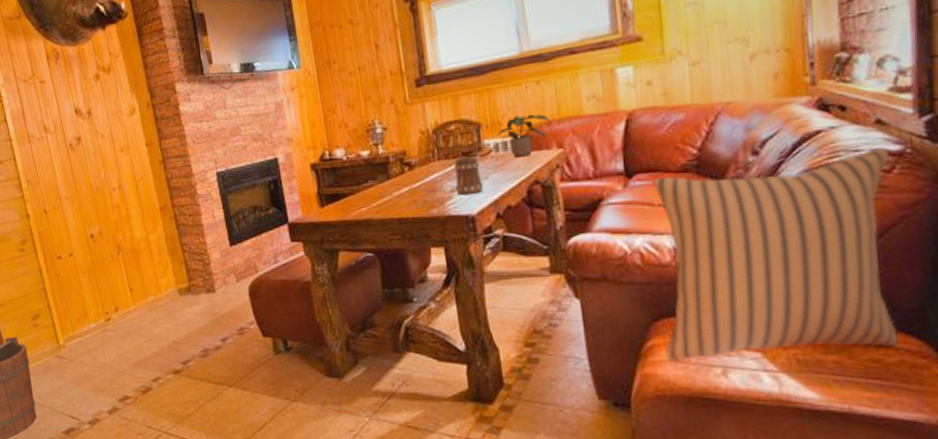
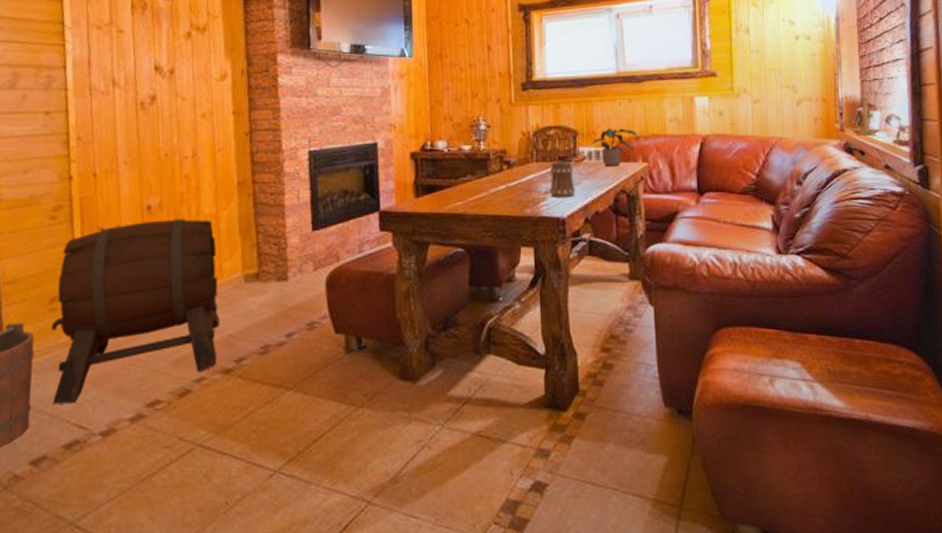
wooden barrel: none [34,243,167,400] -> present [50,218,220,404]
pillow: present [653,147,899,361] -> none [720,188,902,369]
candle holder: none [817,20,869,88] -> present [844,82,880,136]

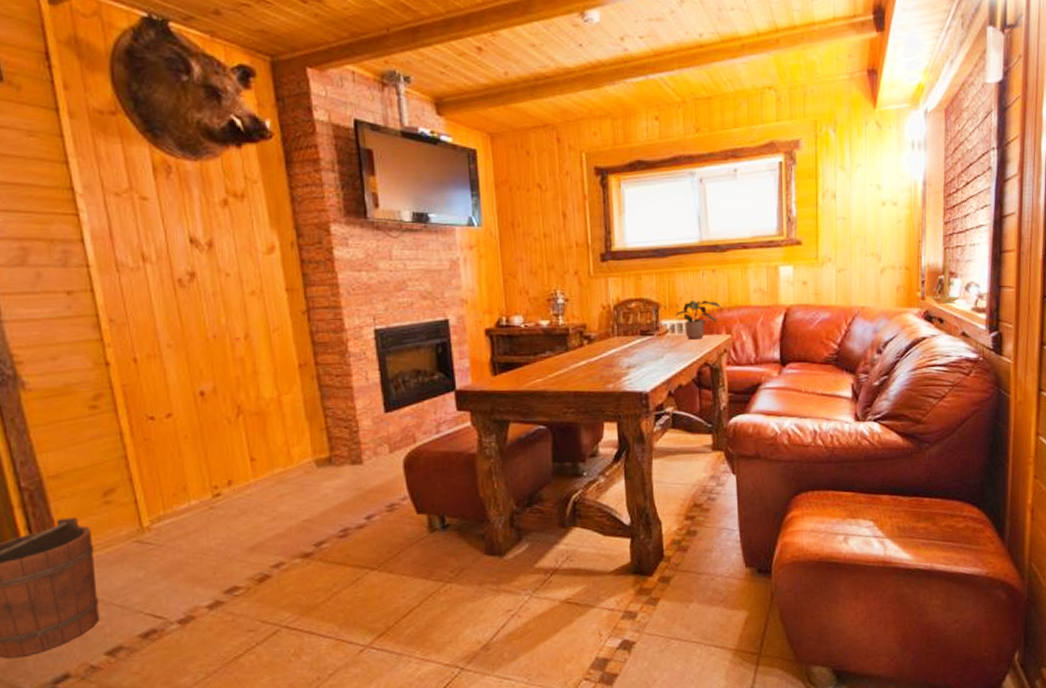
wooden barrel: present [50,218,220,404] -> none [108,404,294,596]
beer mug: present [549,161,575,197] -> none [631,334,658,372]

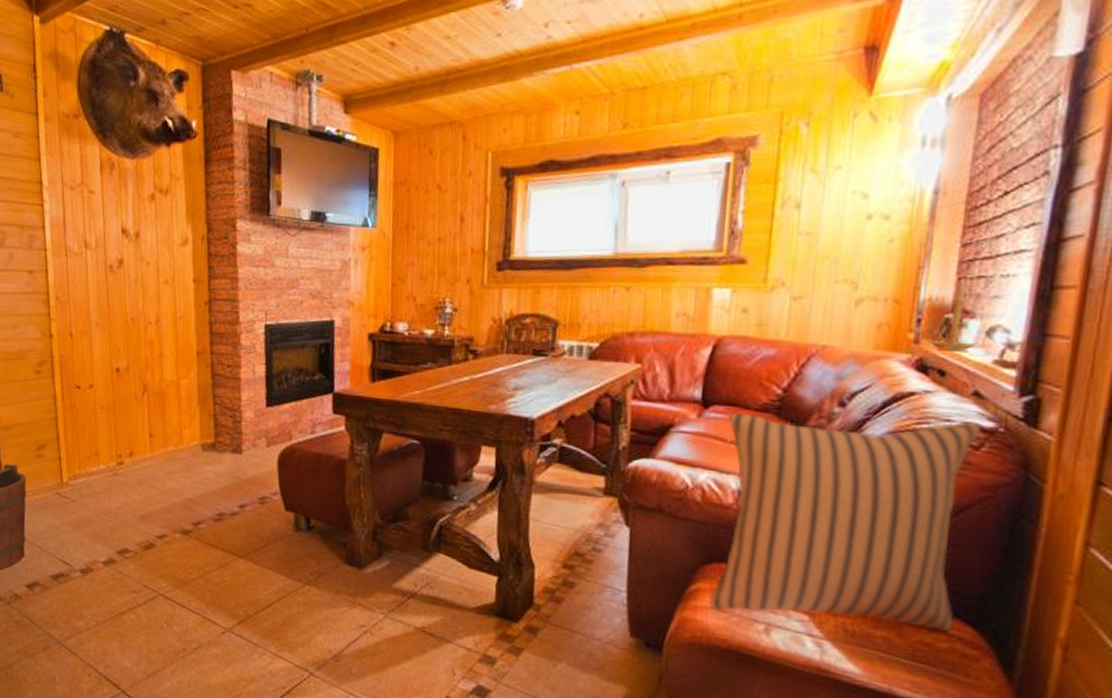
potted plant: present [674,300,722,340] -> none [574,321,633,366]
pillow: none [802,354,970,530] -> present [709,413,982,632]

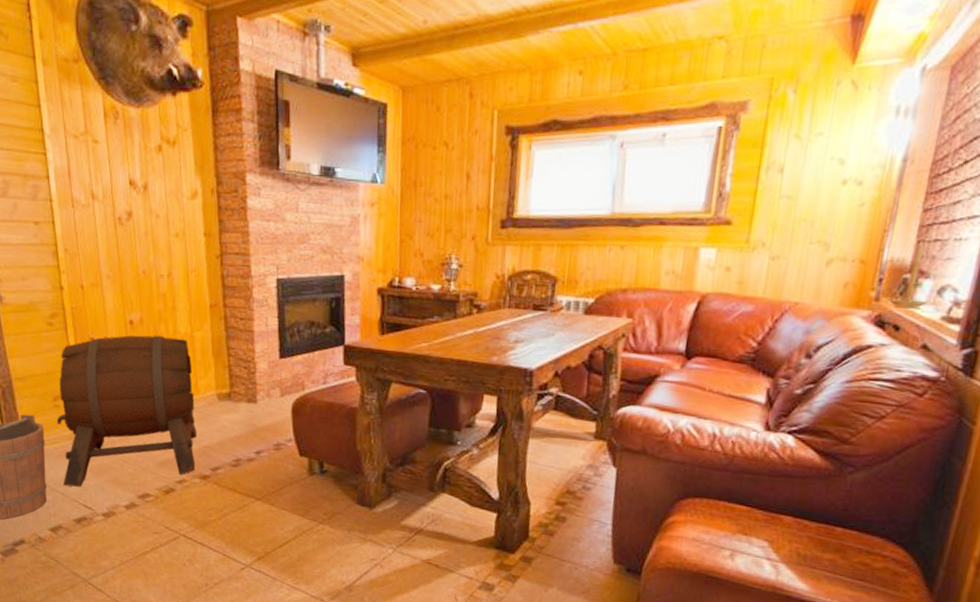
wooden barrel: none [39,382,180,541] -> present [56,335,197,487]
pillow: present [709,413,982,632] -> none [683,364,926,554]

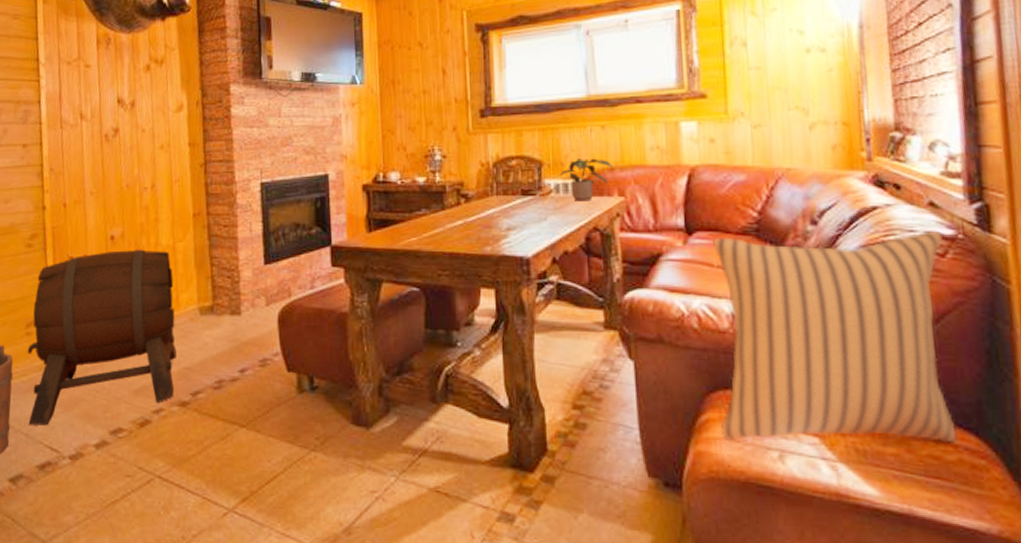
potted plant: none [571,277,626,321] -> present [558,158,613,201]
pillow: none [683,364,926,554] -> present [713,230,957,443]
candle holder: present [881,243,927,309] -> none [872,101,921,166]

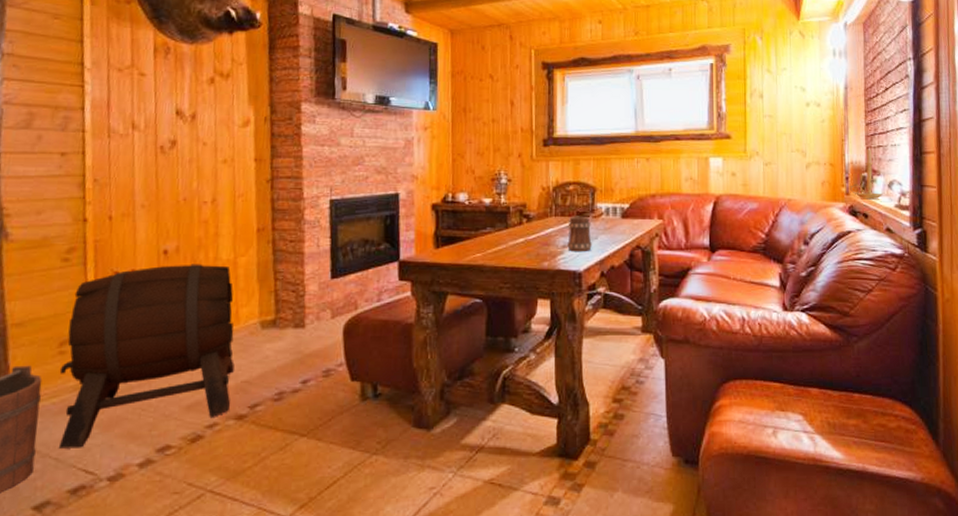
beer mug: none [511,194,541,234] -> present [567,216,592,251]
potted plant: present [558,158,613,201] -> none [609,186,654,223]
pillow: present [713,230,957,443] -> none [730,249,897,420]
candle holder: none [872,101,921,166] -> present [850,149,883,200]

